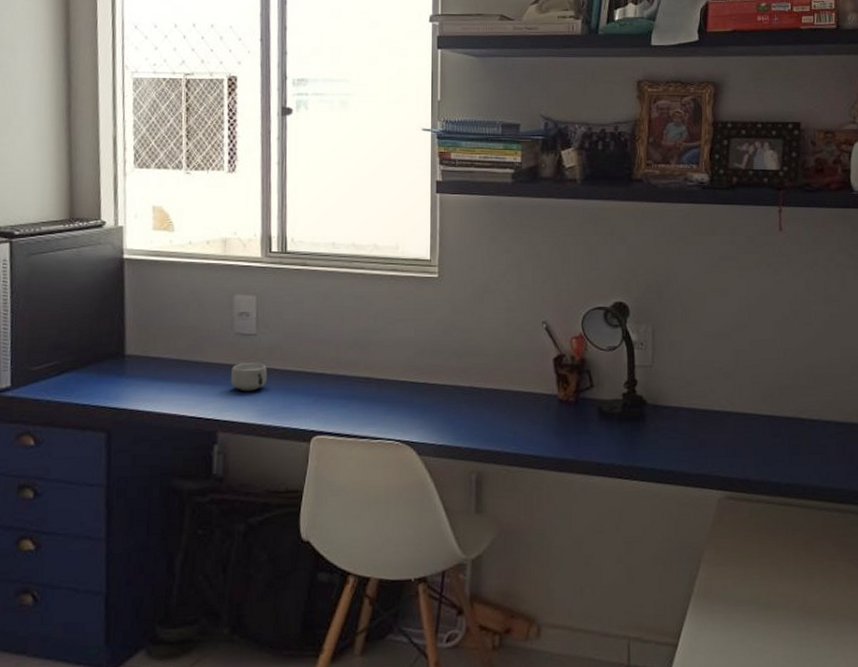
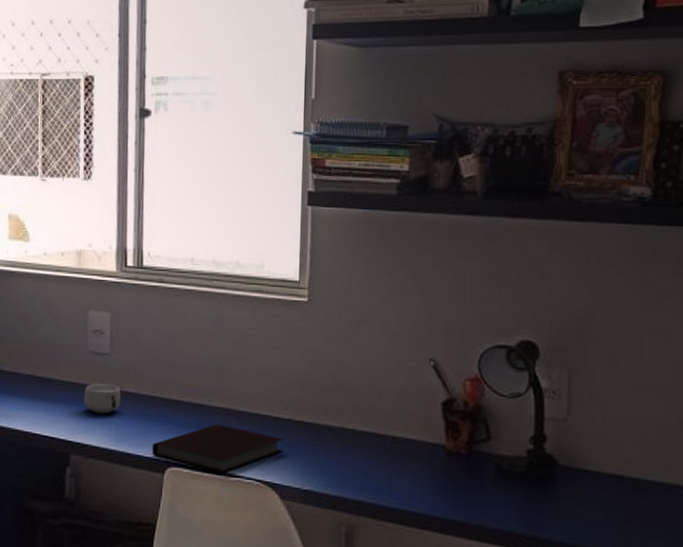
notebook: none [298,393,420,438] -> present [152,424,284,474]

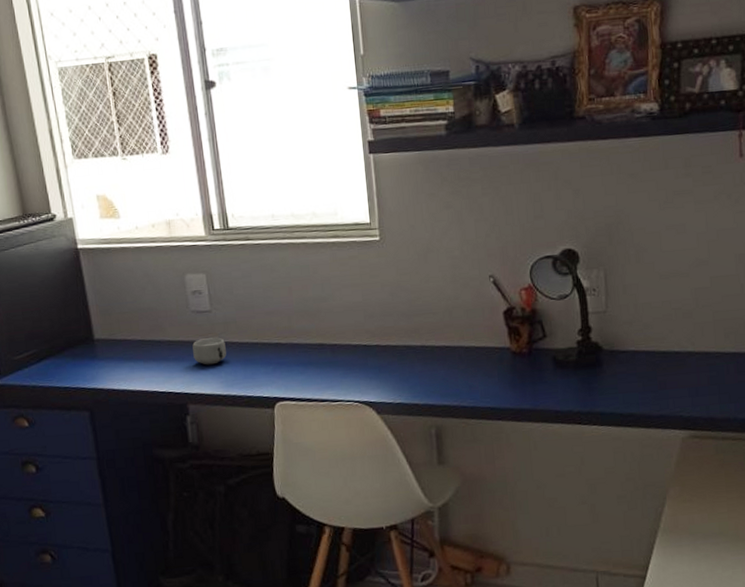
notebook: present [152,424,284,474] -> none [260,358,374,401]

